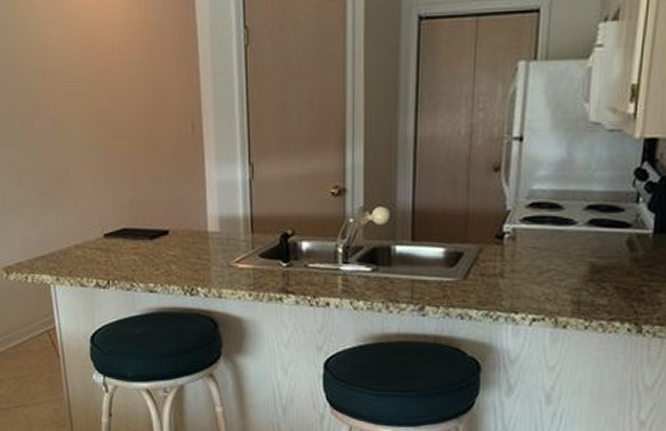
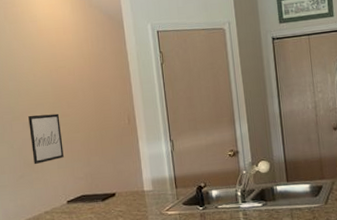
wall art: none [55,108,102,179] -> present [28,113,64,164]

